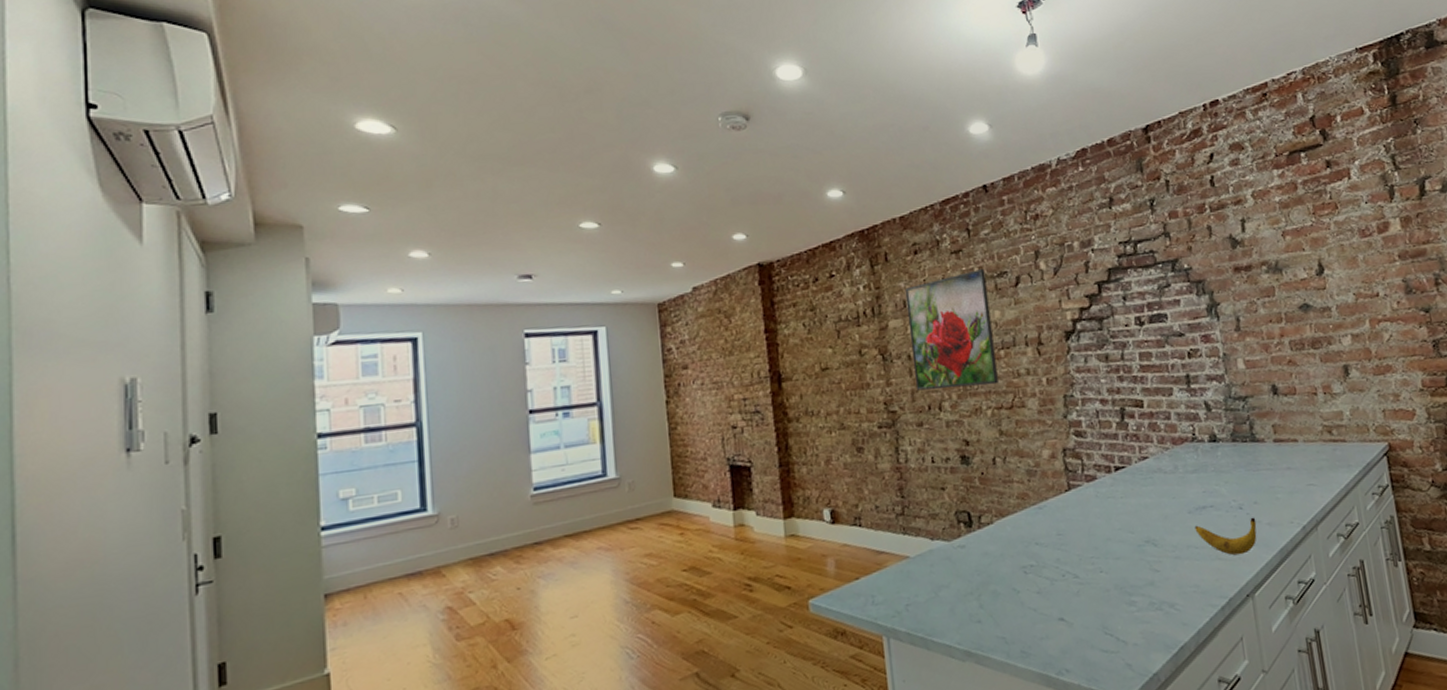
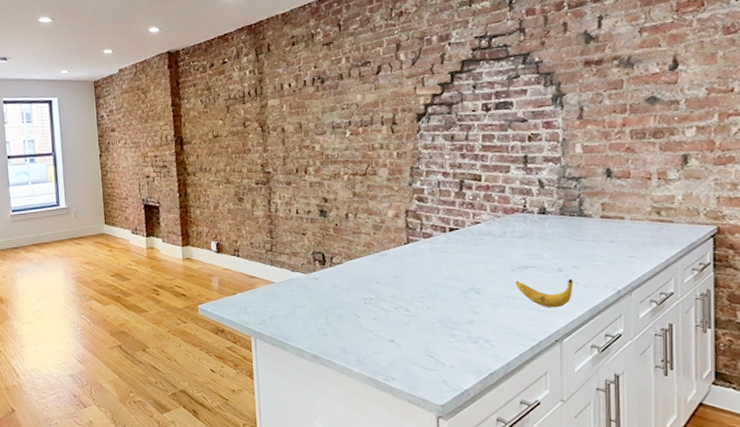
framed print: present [904,269,999,391] -> none [282,59,356,157]

